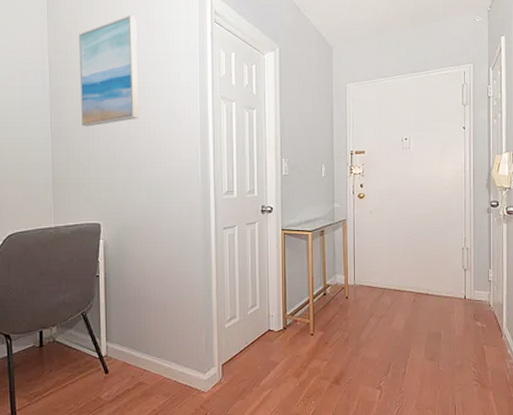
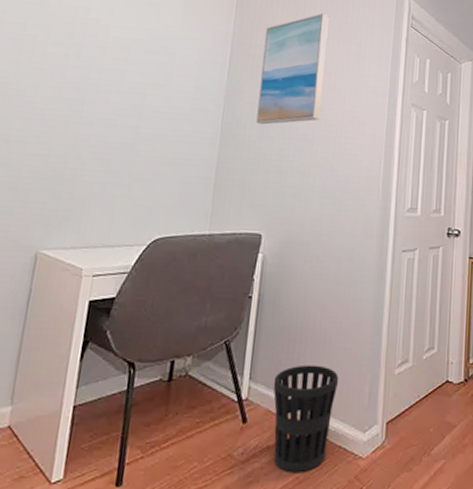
wastebasket: none [126,325,180,407] -> present [273,364,339,473]

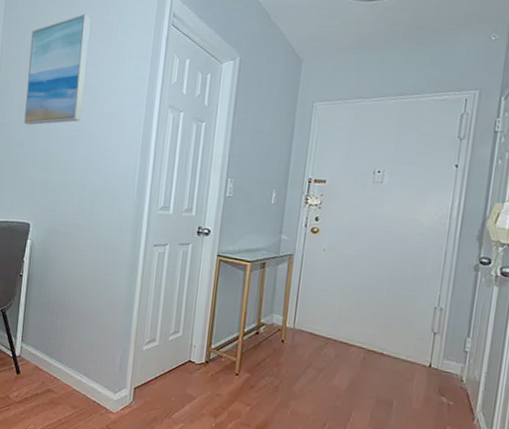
wastebasket: present [273,364,339,473] -> none [40,334,95,417]

